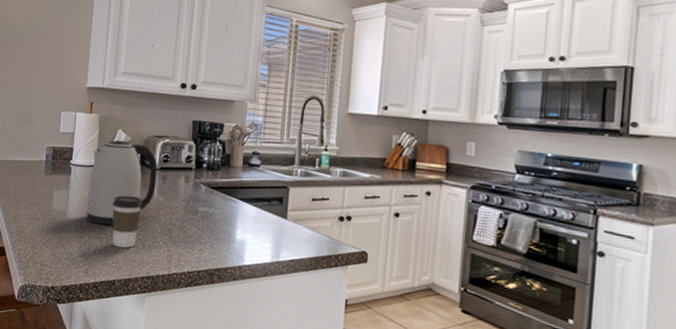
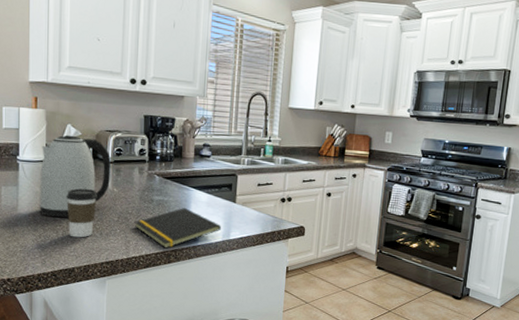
notepad: none [177,221,270,267] -> present [134,208,221,248]

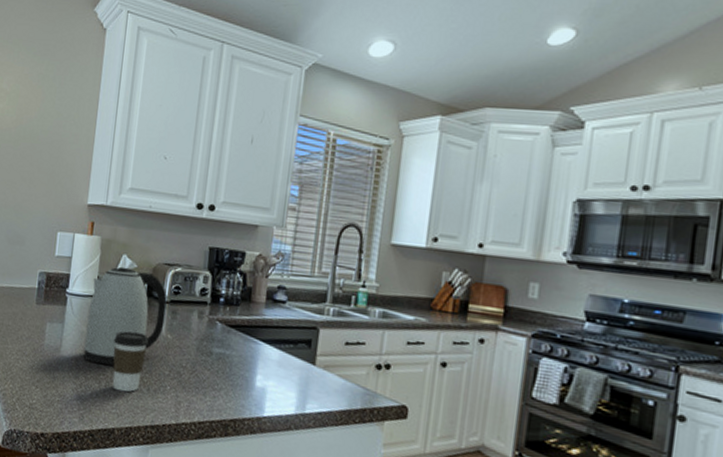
notepad: present [134,208,221,248] -> none [187,365,295,417]

